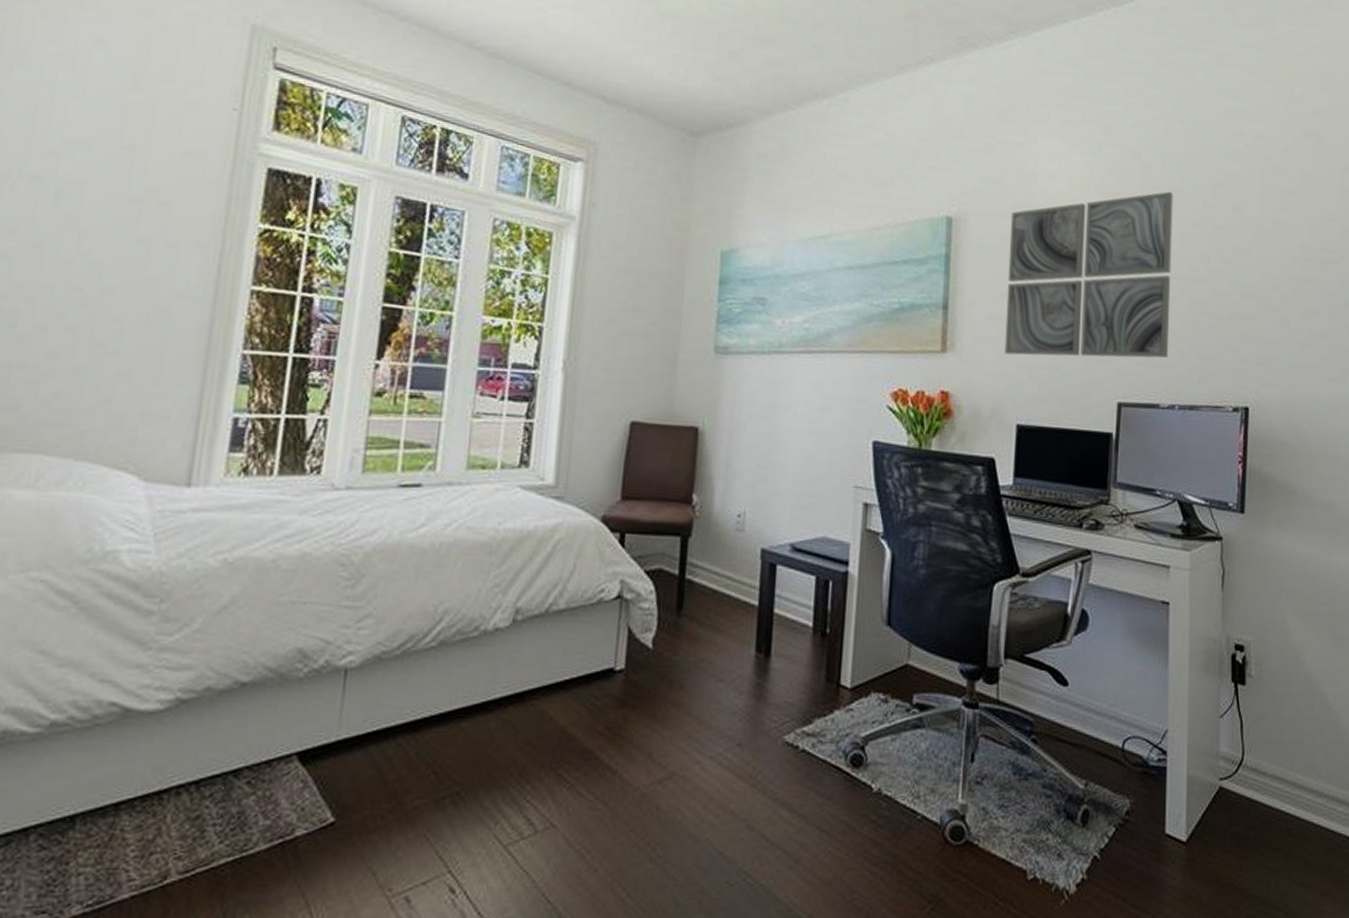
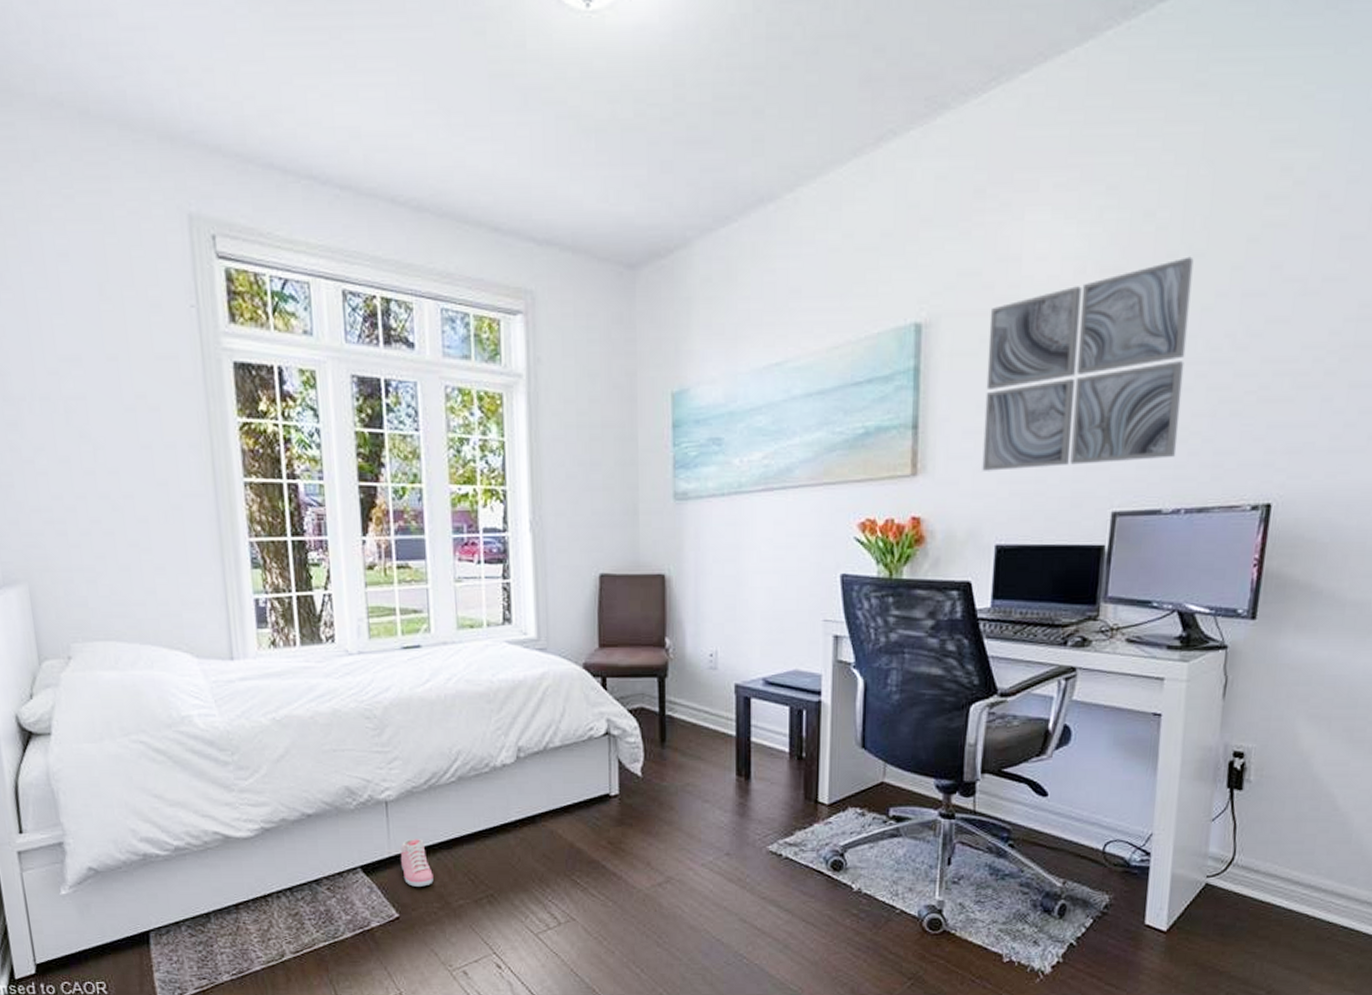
sneaker: none [349,718,389,781] -> present [400,839,434,887]

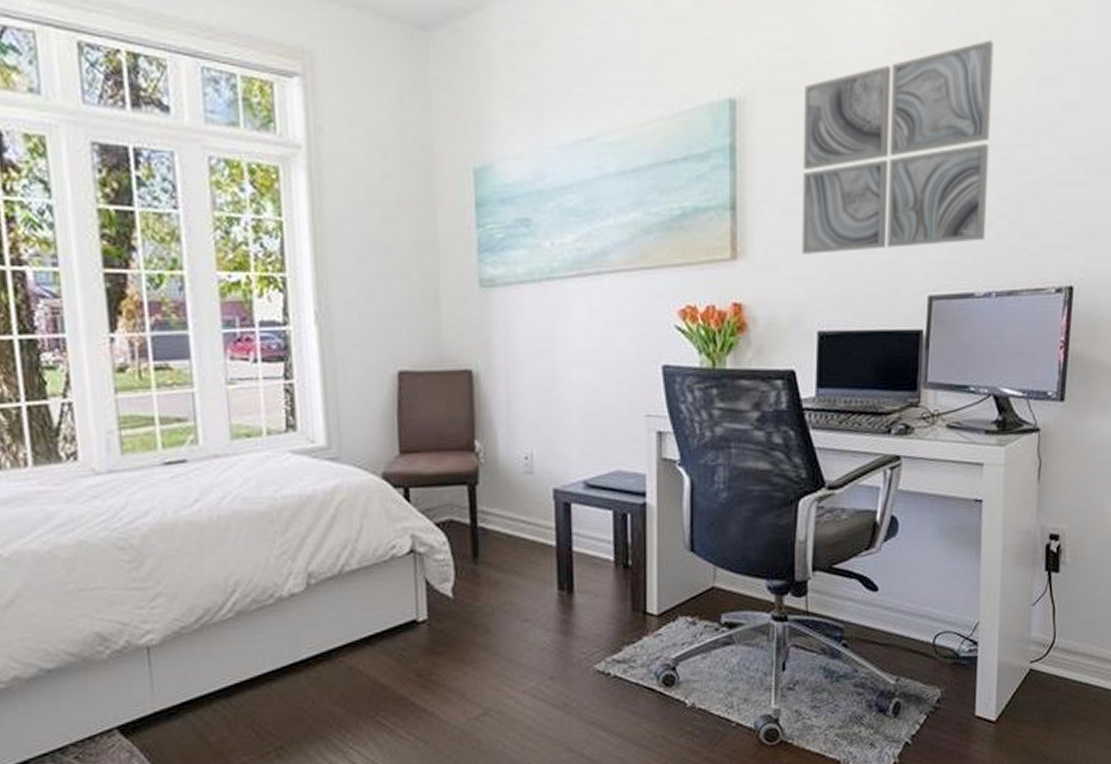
sneaker: present [400,839,434,887] -> none [167,688,210,746]

